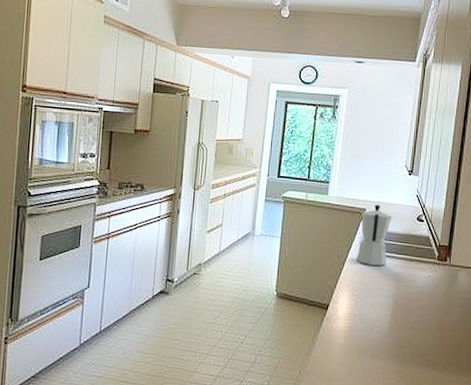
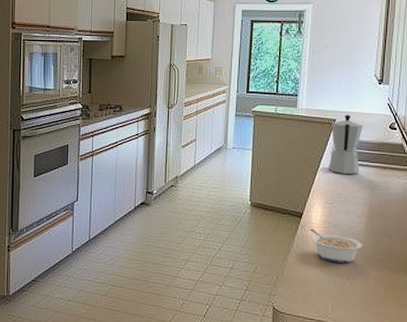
legume: none [334,321,387,357] -> present [309,228,363,263]

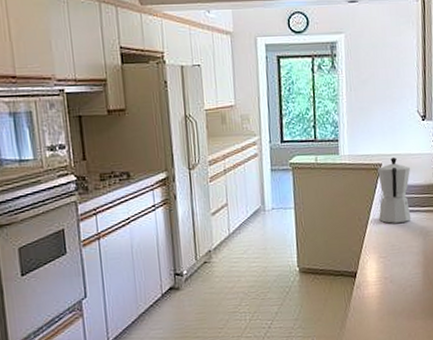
legume: present [309,228,363,263] -> none [365,287,422,320]

